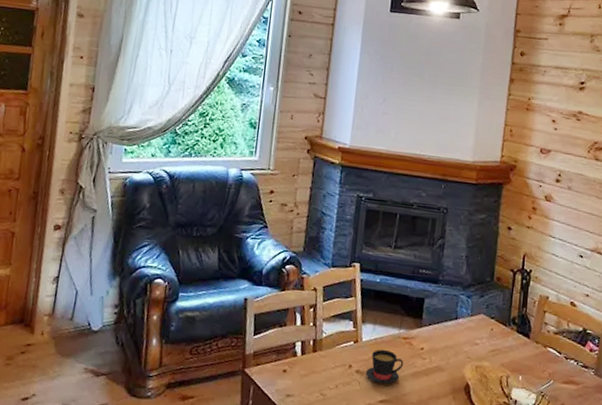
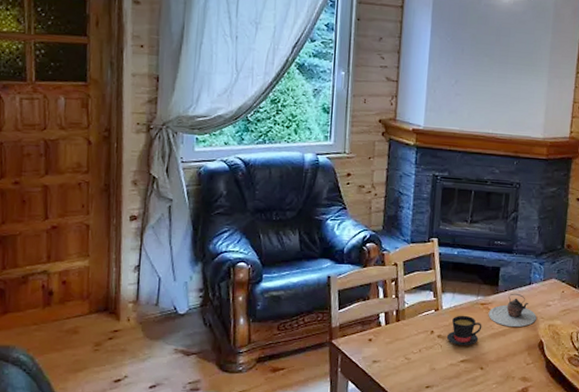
teapot: none [410,327,463,366] -> present [488,293,537,327]

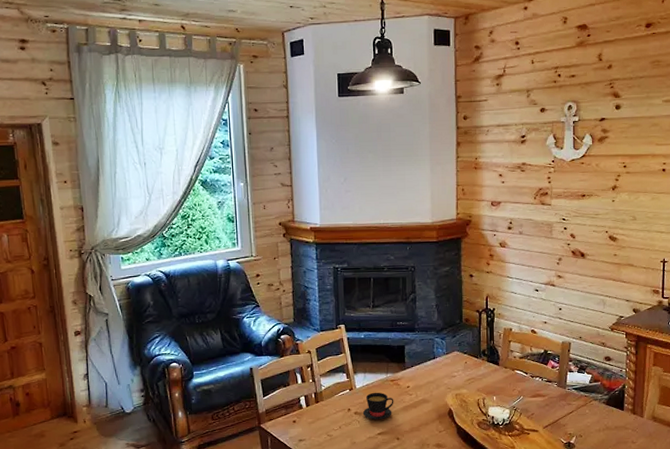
teapot: present [488,293,537,327] -> none [398,368,444,399]

